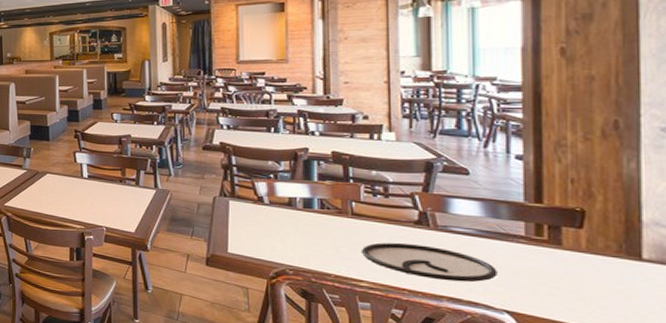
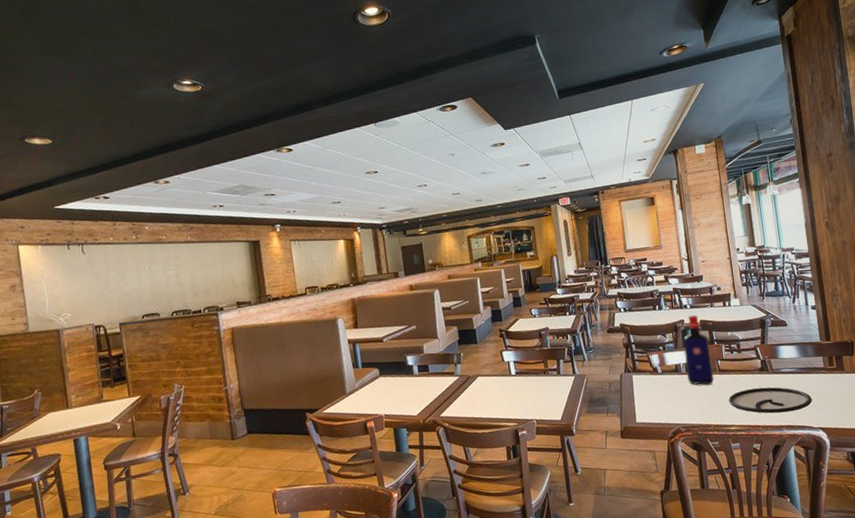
liquor bottle: none [304,144,343,228] -> present [683,315,715,385]

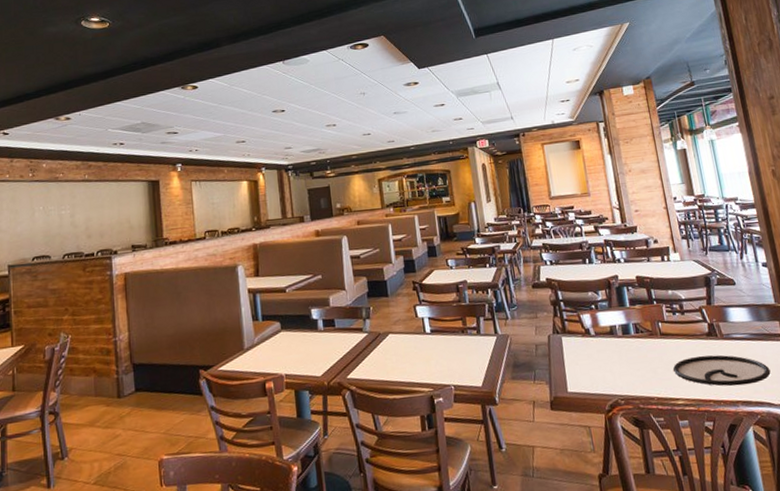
liquor bottle: present [683,315,715,385] -> none [617,270,656,351]

